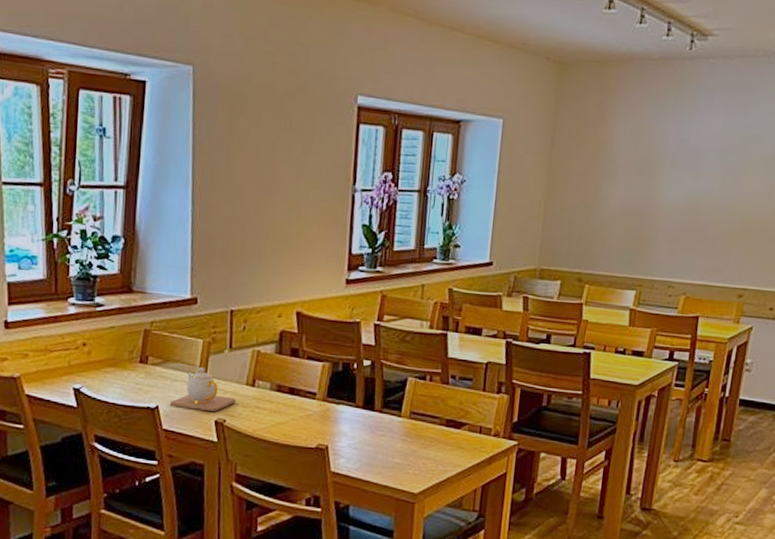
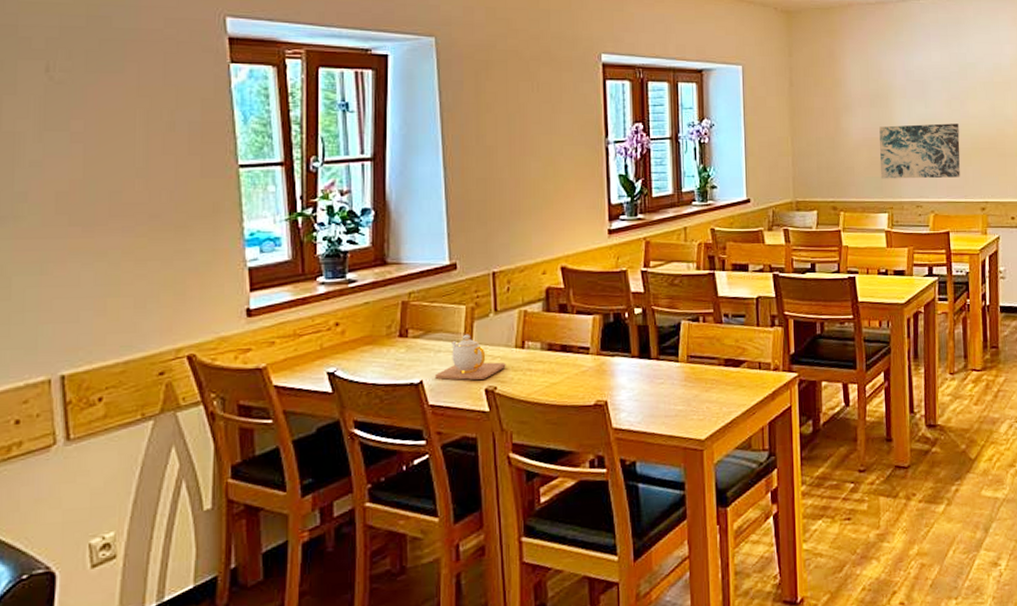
wall art: none [634,197,730,260] -> present [879,123,960,179]

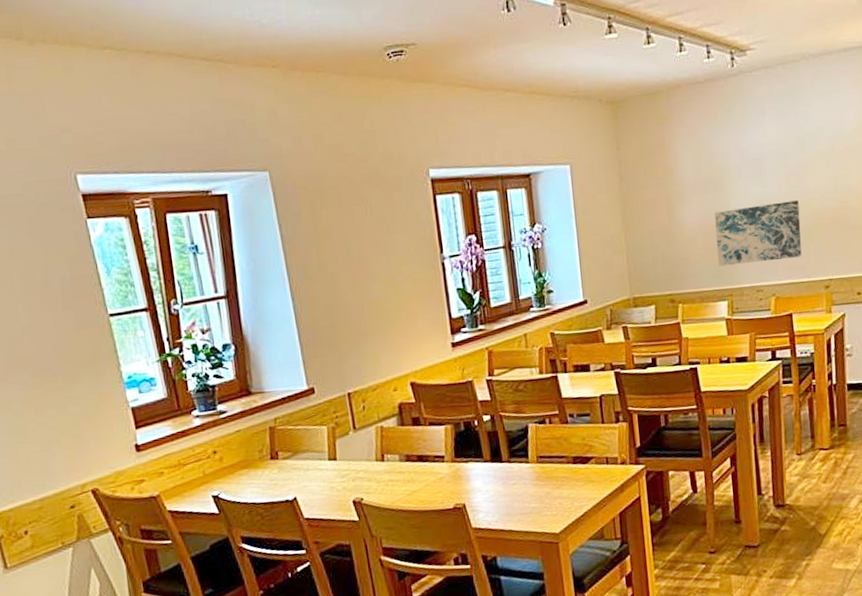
teapot: present [434,334,506,381] -> none [306,452,369,496]

